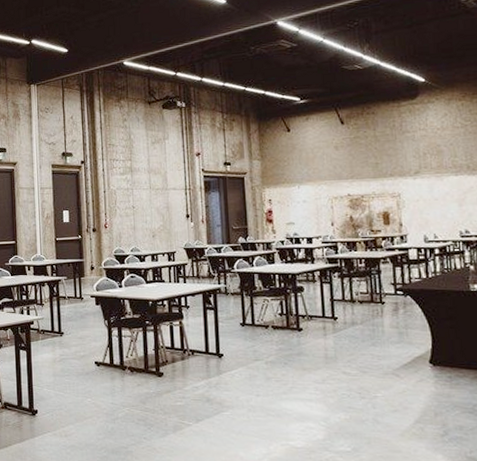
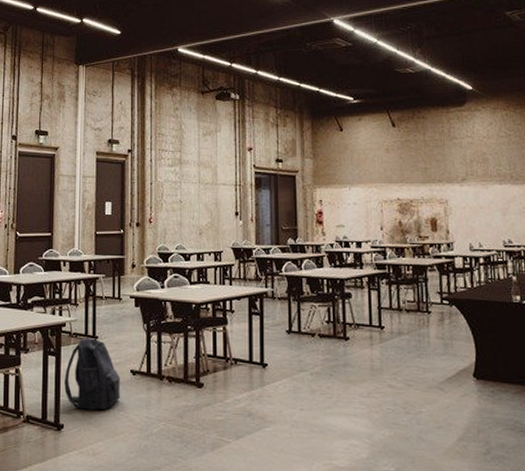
backpack: none [35,334,88,398] -> present [64,338,121,411]

